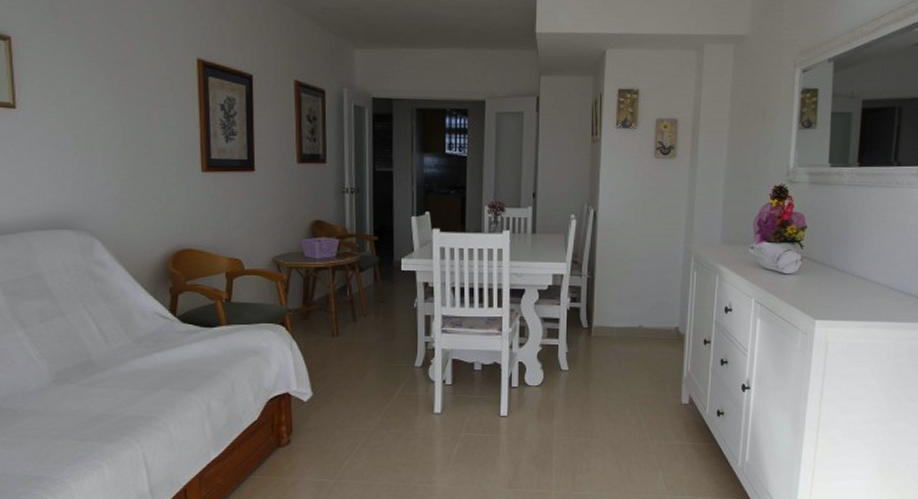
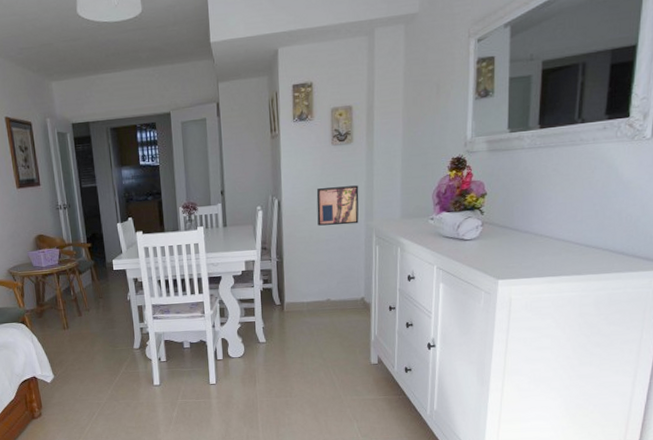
wall art: none [634,201,680,245] -> present [316,185,359,226]

